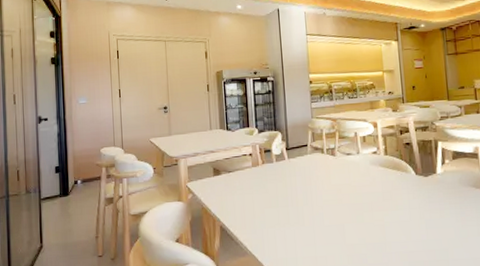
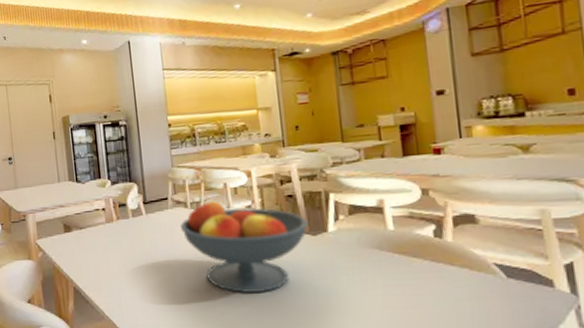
fruit bowl: none [318,147,421,227] -> present [181,200,308,293]

